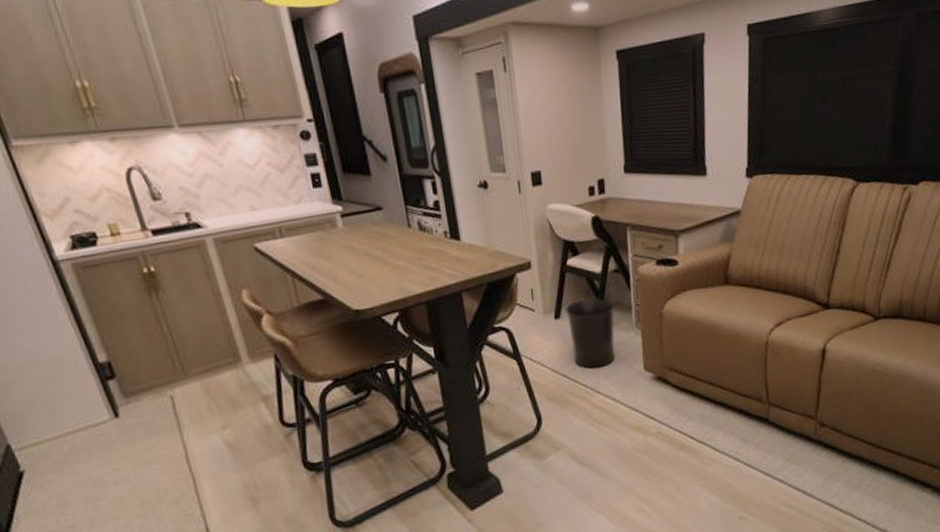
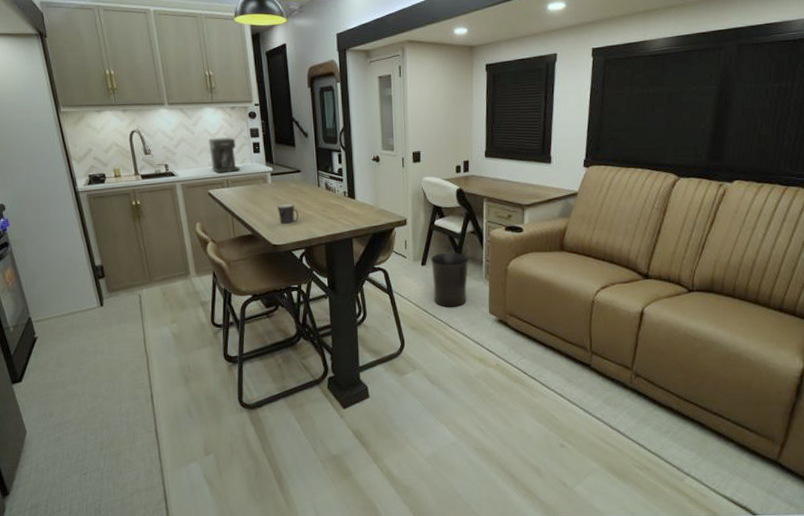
coffee maker: none [246,167,298,220] -> present [209,136,241,174]
mug: none [354,252,387,285] -> present [277,203,299,227]

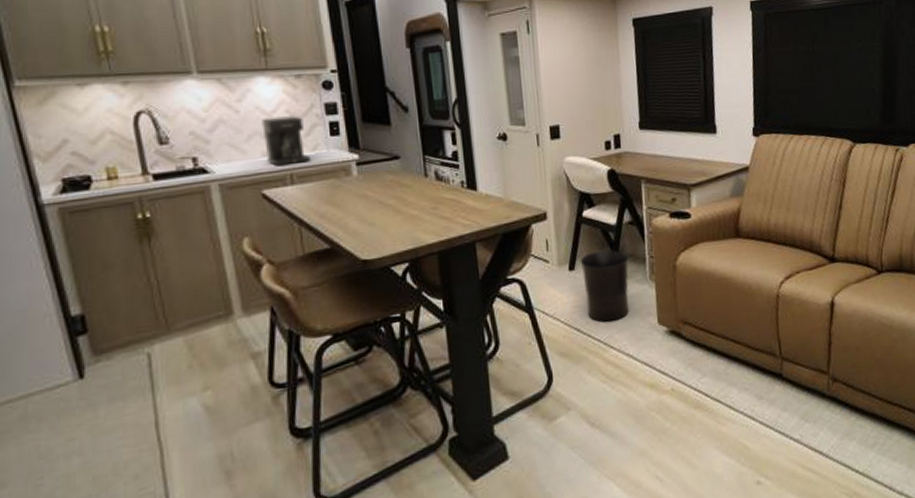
mug: present [277,203,299,227] -> none [366,201,399,234]

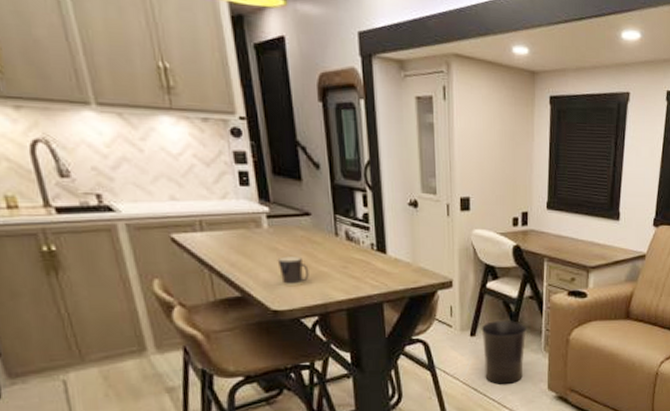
coffee maker: present [262,114,312,167] -> none [168,159,221,211]
mug: none [366,201,399,234] -> present [277,256,309,287]

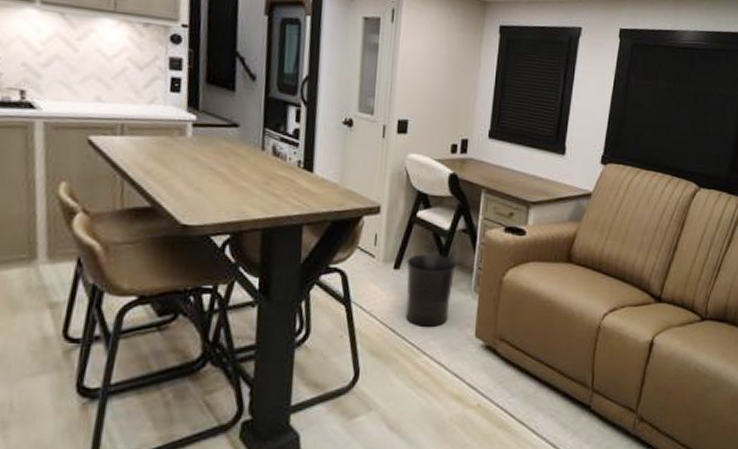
mug: present [277,256,309,287] -> none [195,167,228,201]

